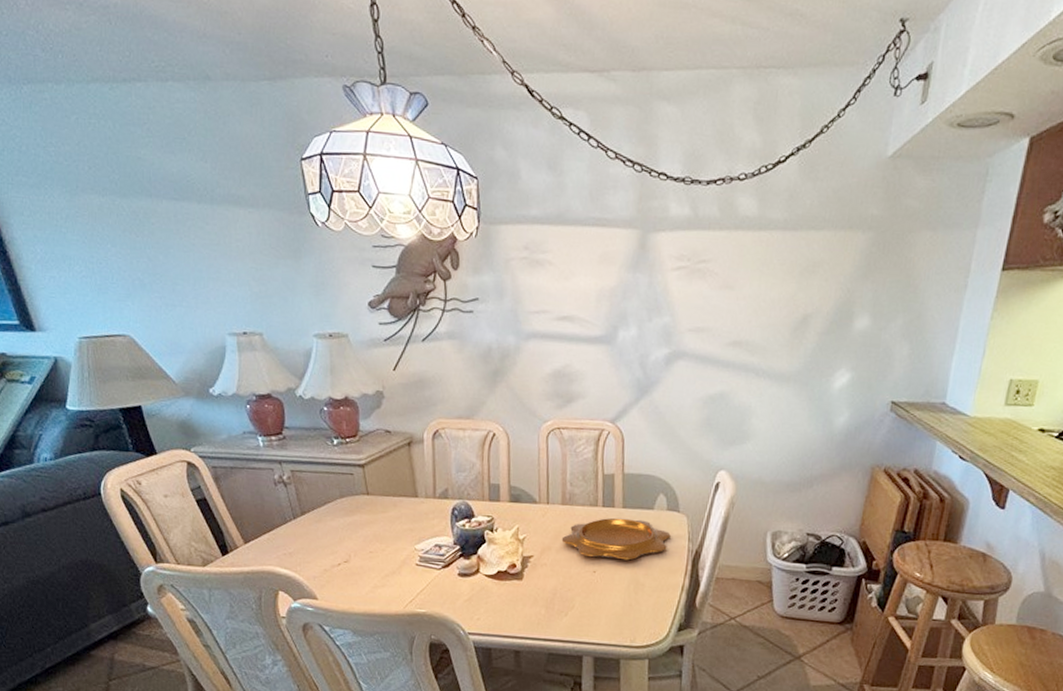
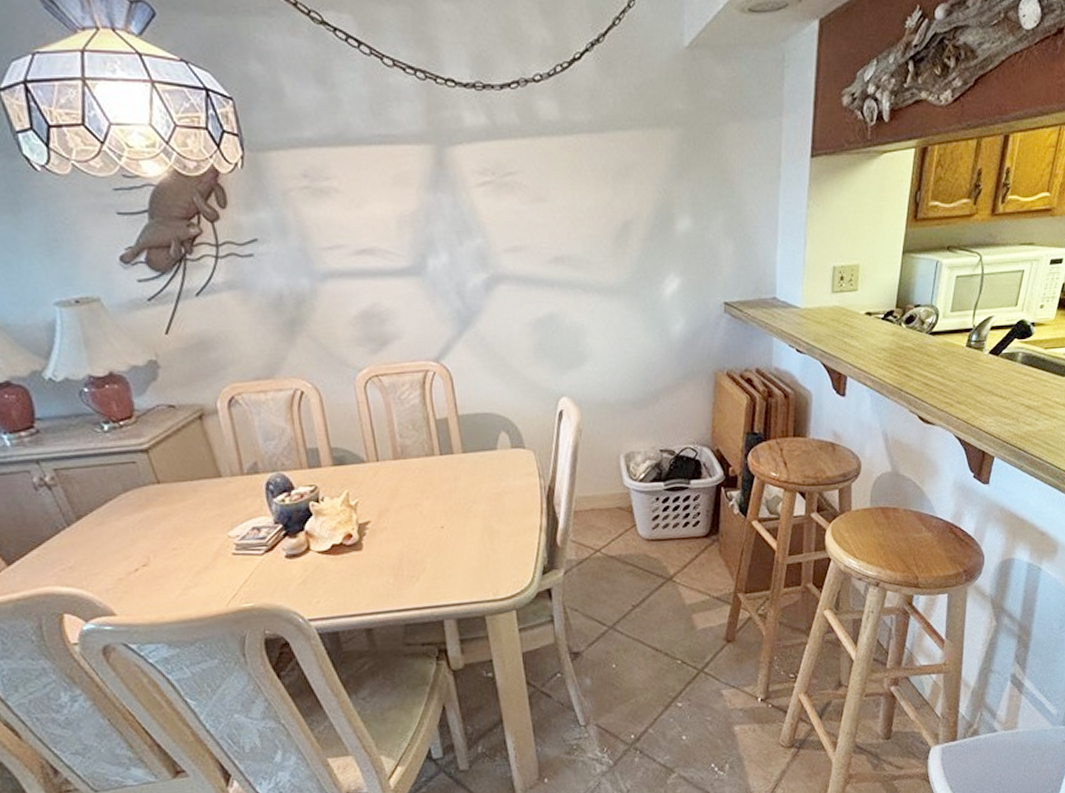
decorative bowl: present [561,517,671,560] -> none [399,462,519,512]

